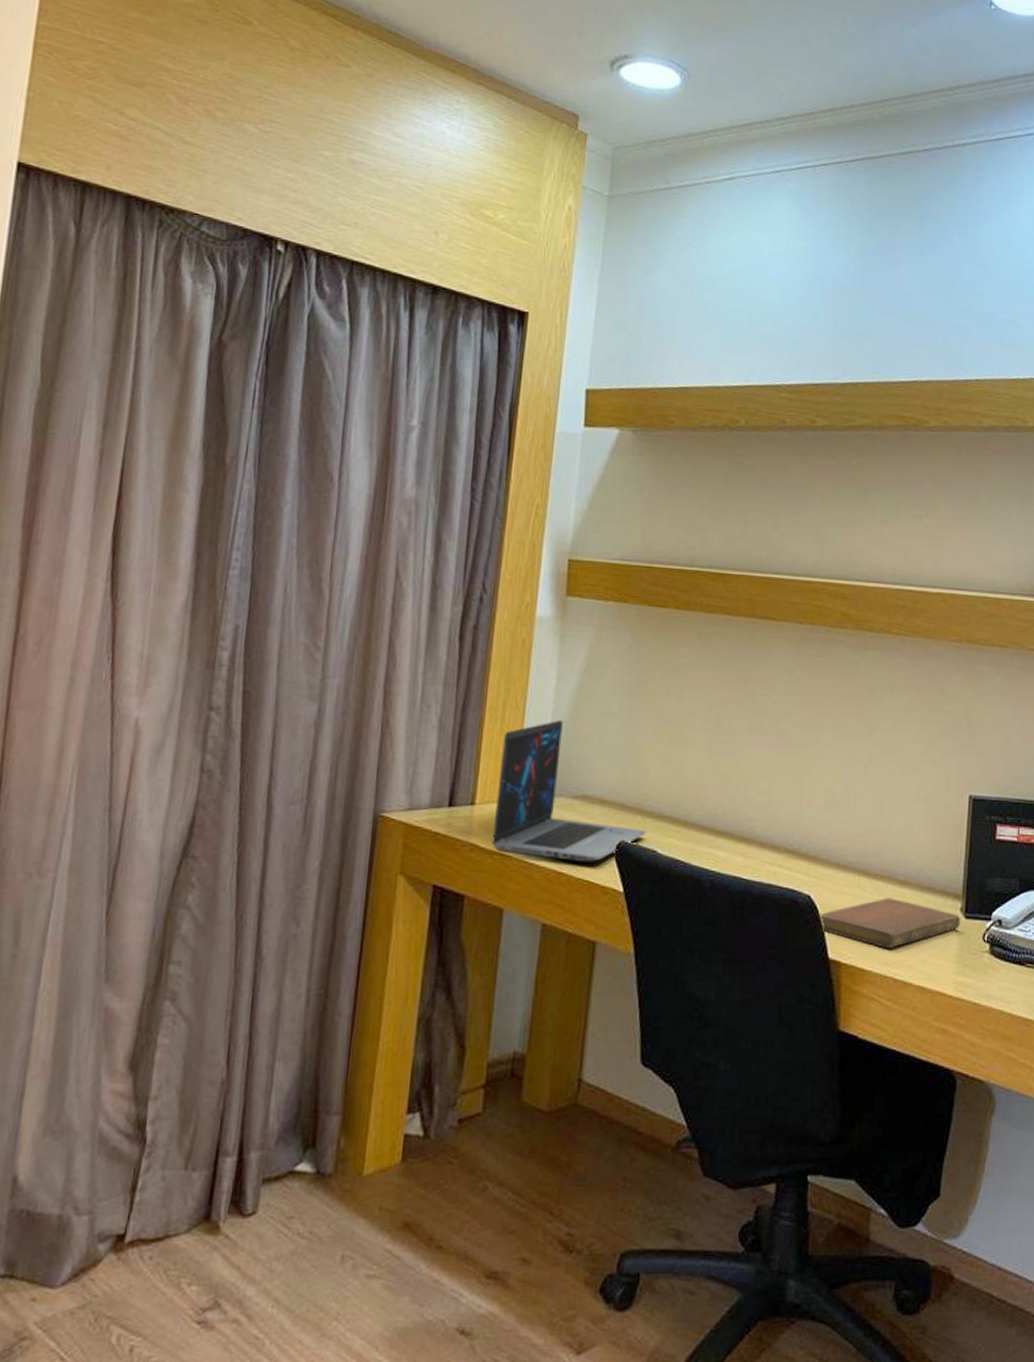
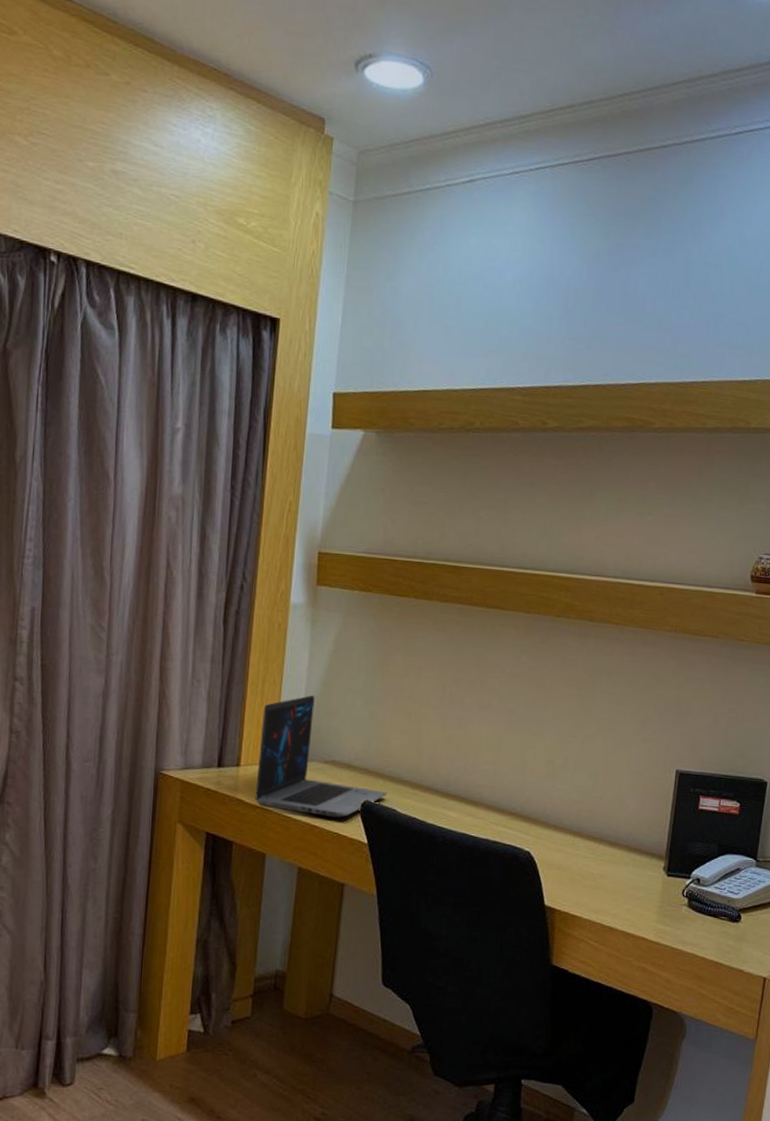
notebook: present [818,898,961,949] -> none [536,856,664,900]

